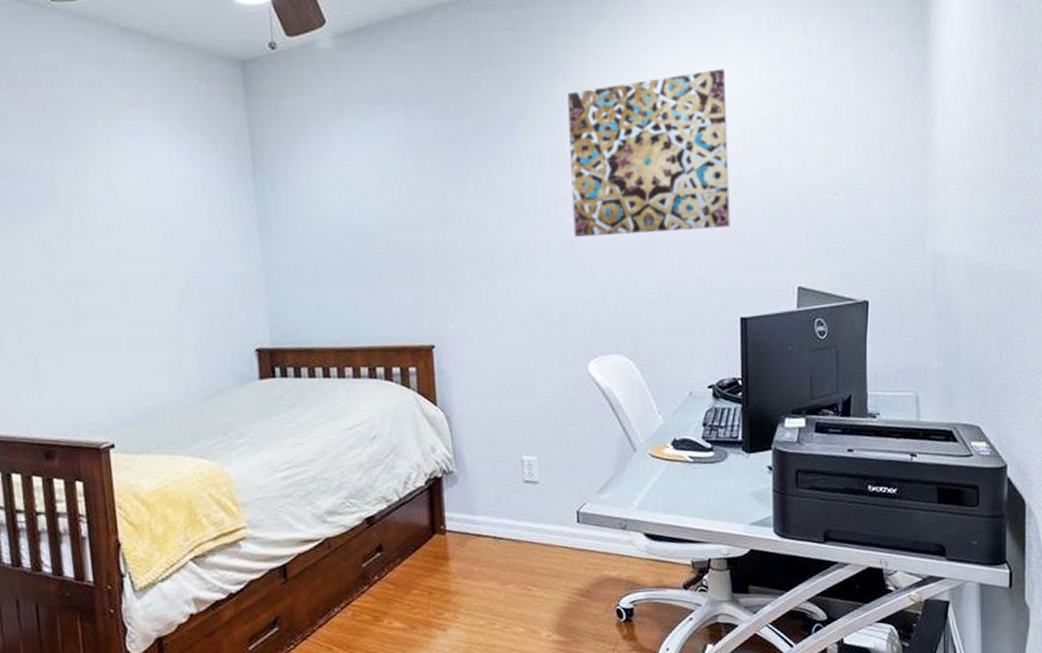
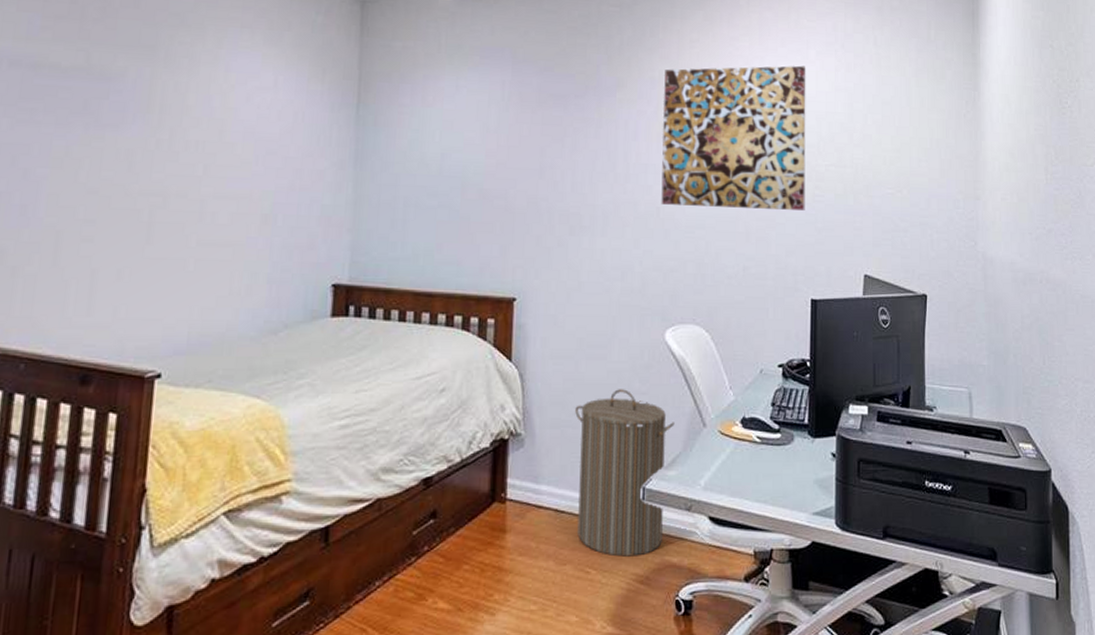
laundry hamper: none [504,422,604,575] -> present [575,389,675,557]

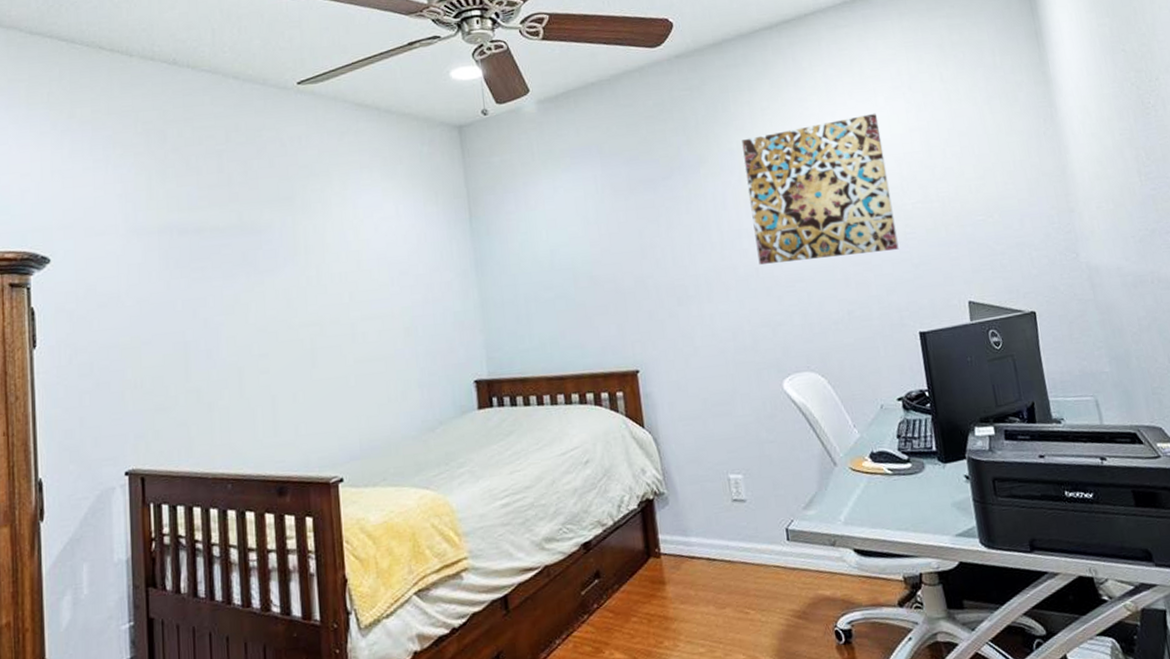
laundry hamper: present [575,389,675,557] -> none [710,440,813,596]

